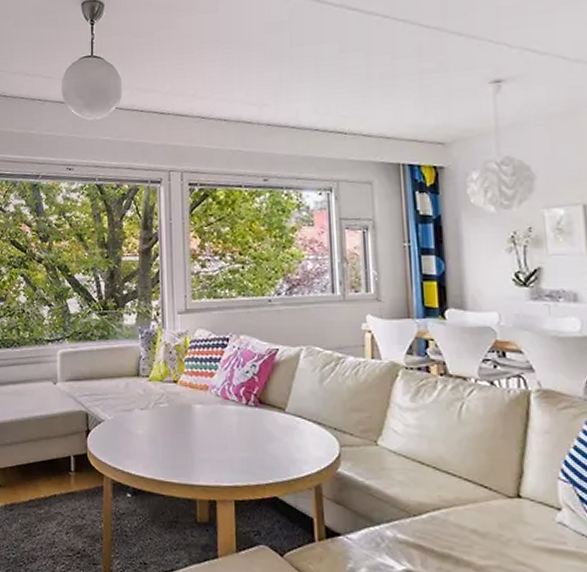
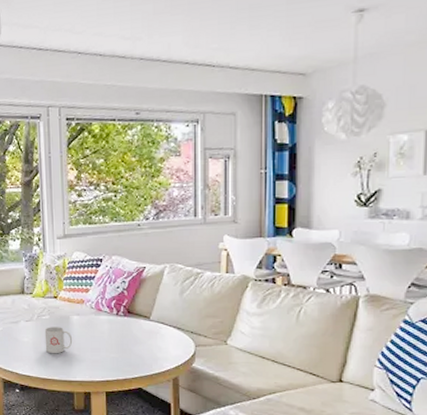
mug: none [162,417,195,451] -> present [44,327,73,354]

